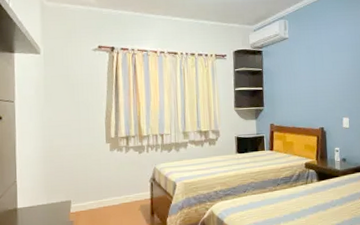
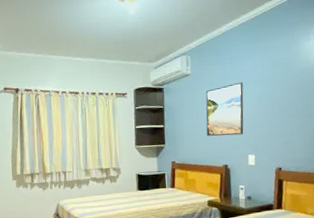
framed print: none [302,47,339,99] -> present [205,82,244,136]

